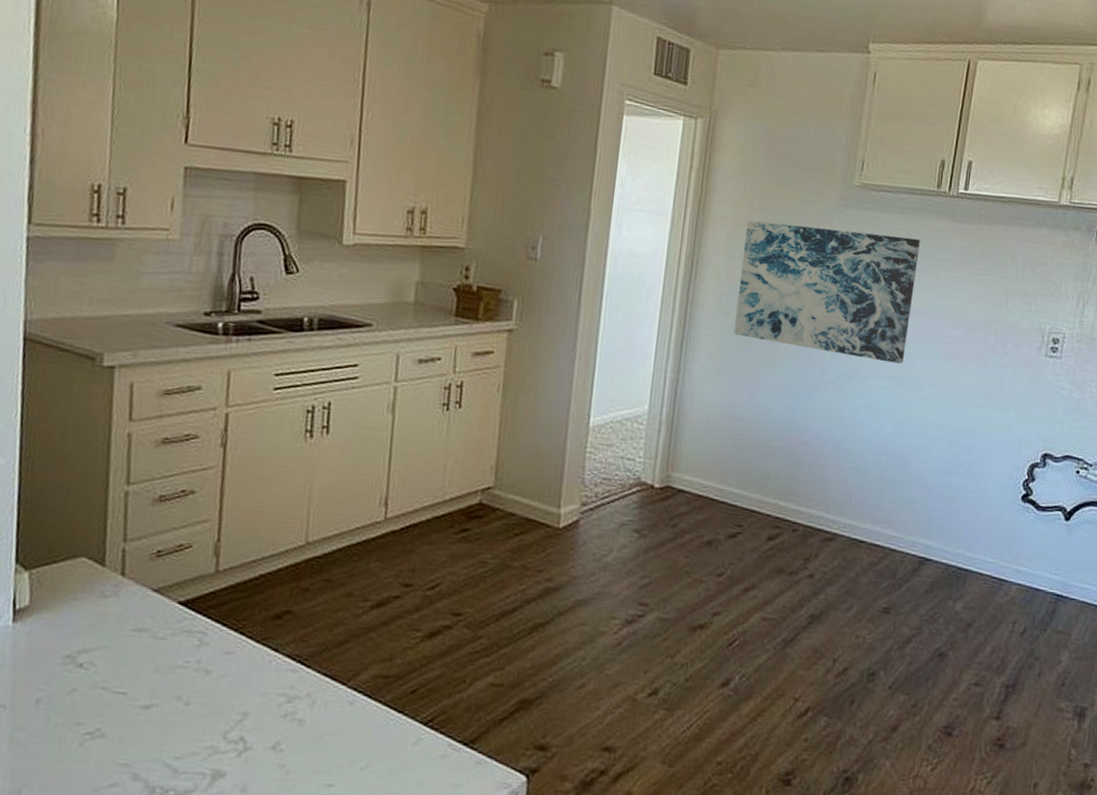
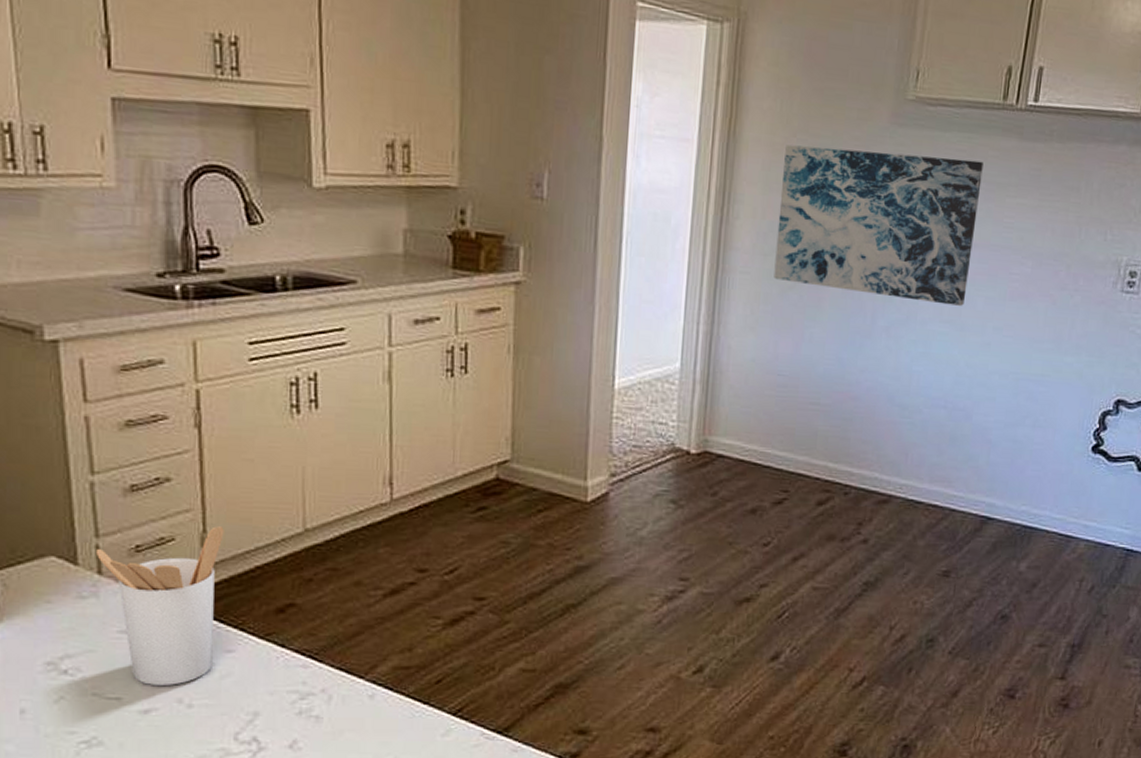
utensil holder: none [121,536,236,683] -> present [95,526,224,685]

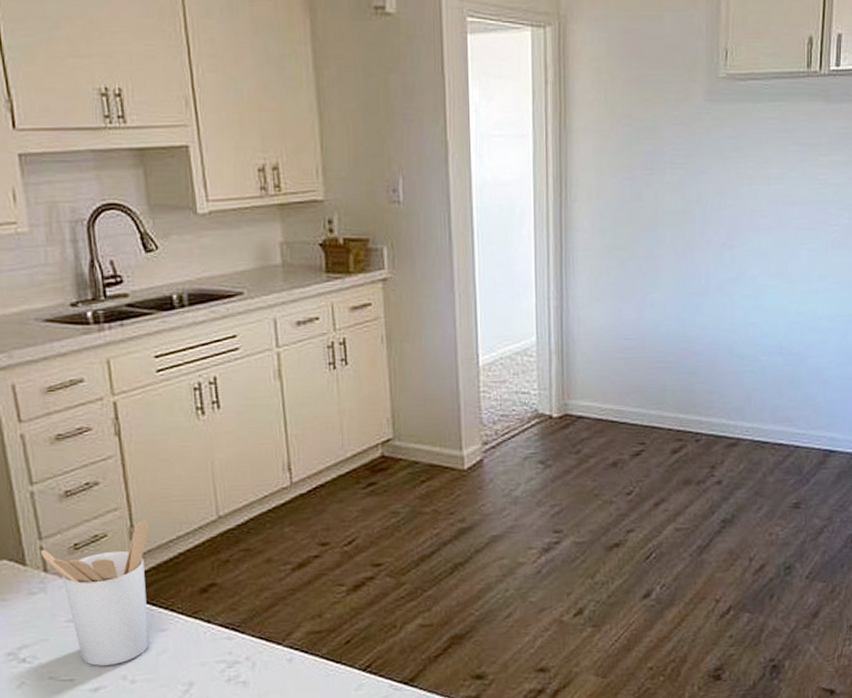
wall art: present [774,144,984,306] -> none [612,126,795,260]

